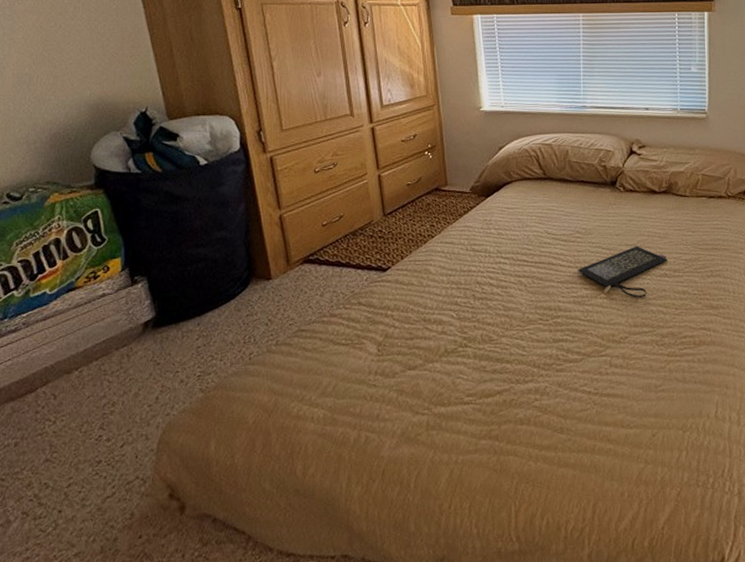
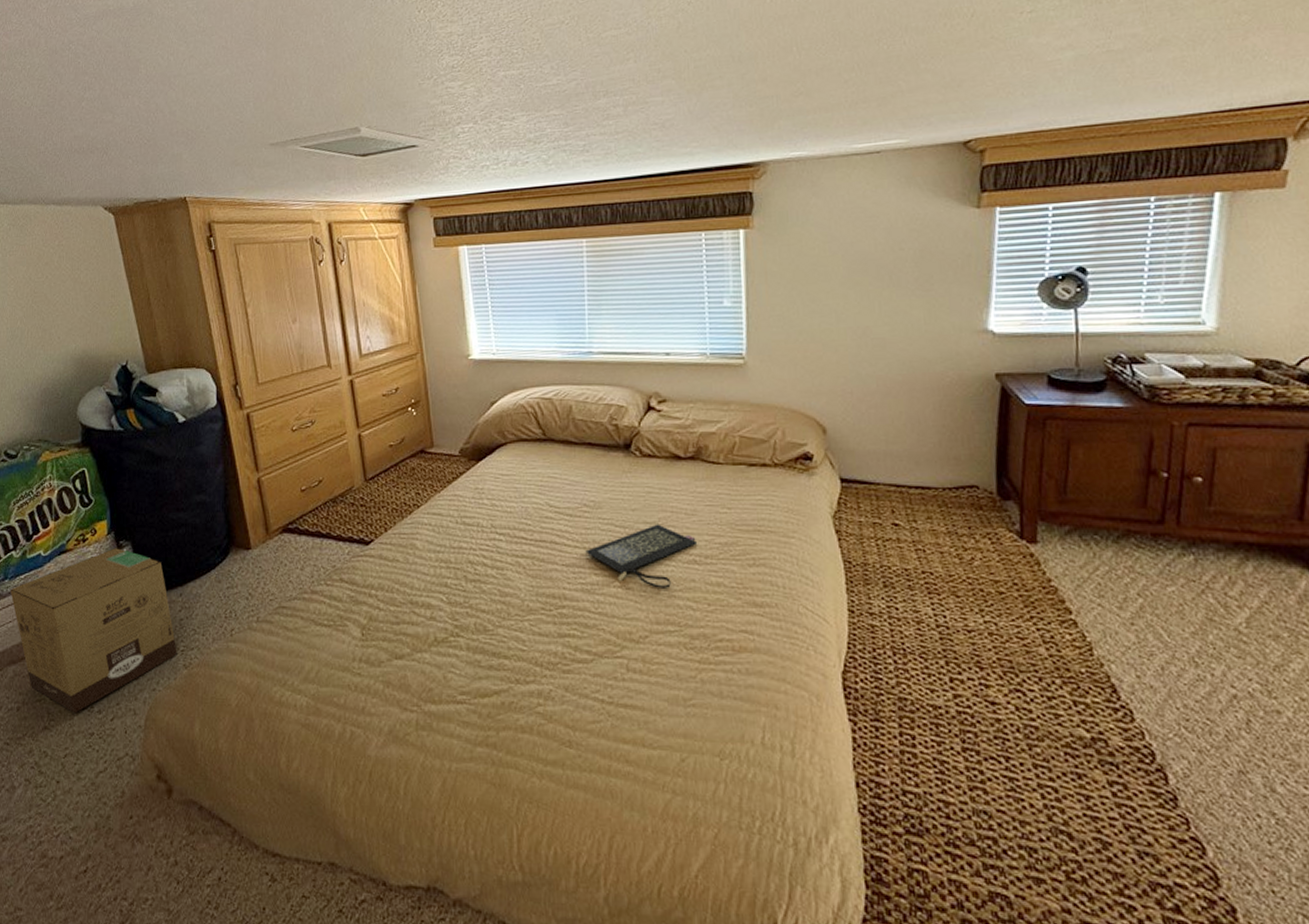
cardboard box: none [10,283,194,444] -> present [10,548,177,714]

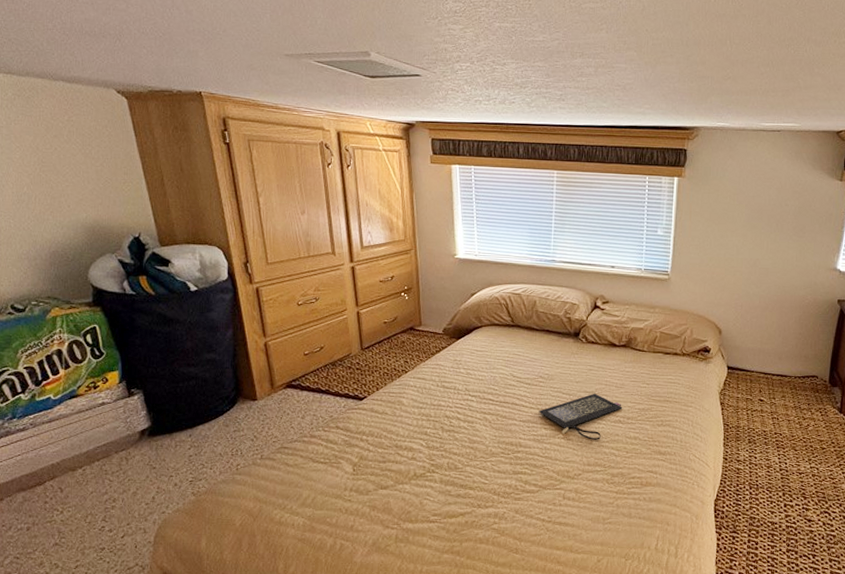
cardboard box: present [10,548,177,714] -> none [19,395,186,532]

